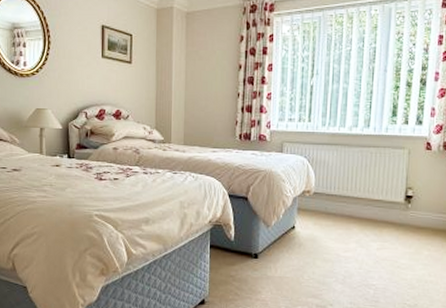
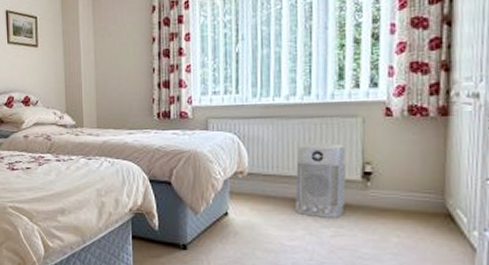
air purifier: none [351,168,394,234] -> present [295,142,347,218]

